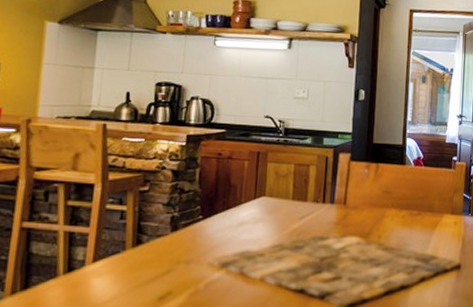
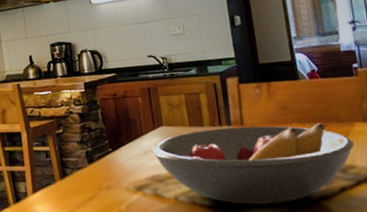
fruit bowl: none [247,205,440,290] -> present [152,123,354,205]

